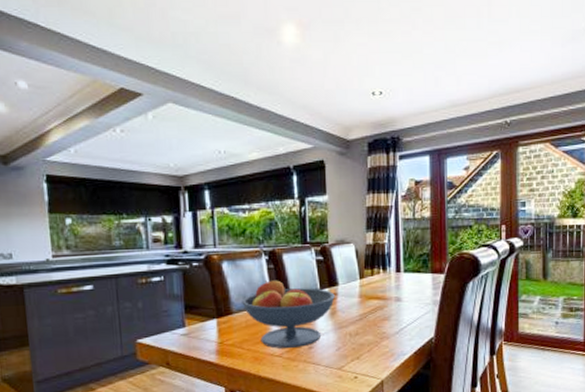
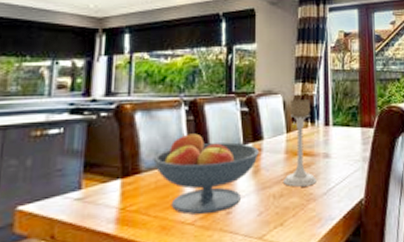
candle holder: none [358,248,389,327] -> present [284,100,317,187]

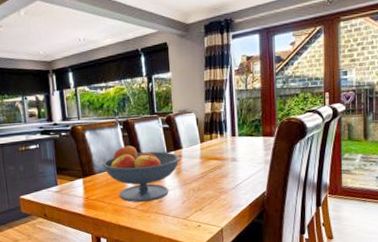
candle holder: present [284,100,317,187] -> none [200,116,227,183]

